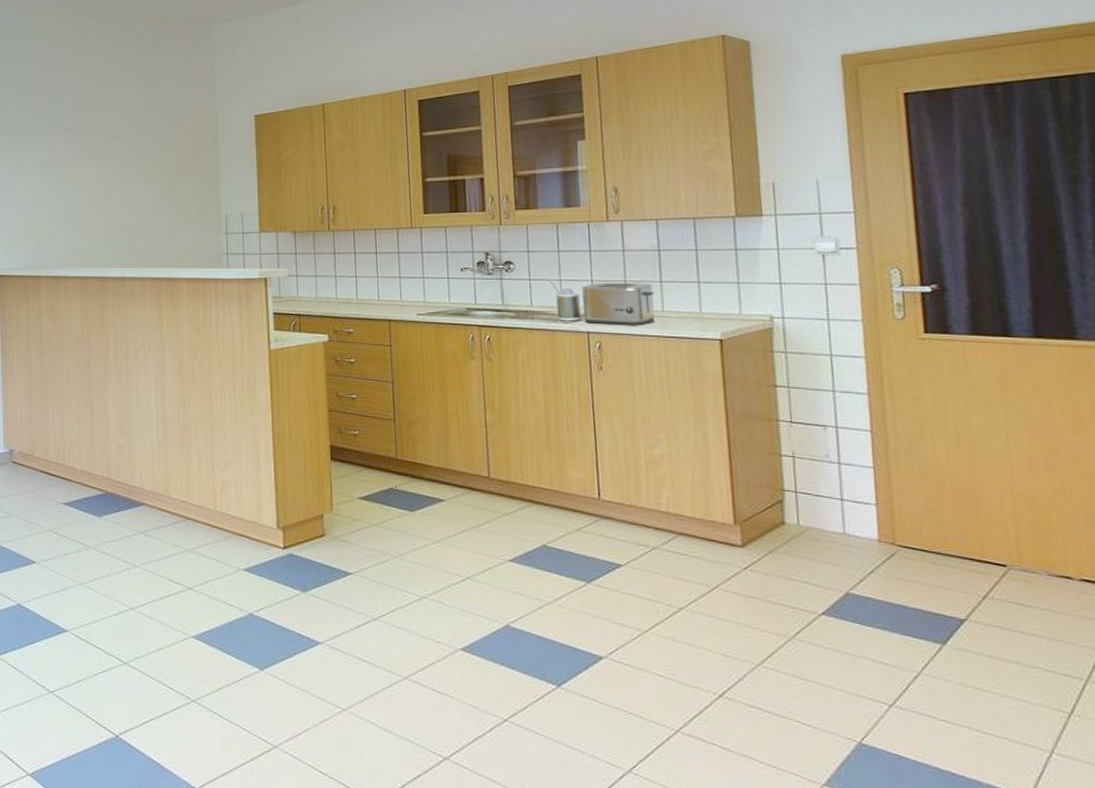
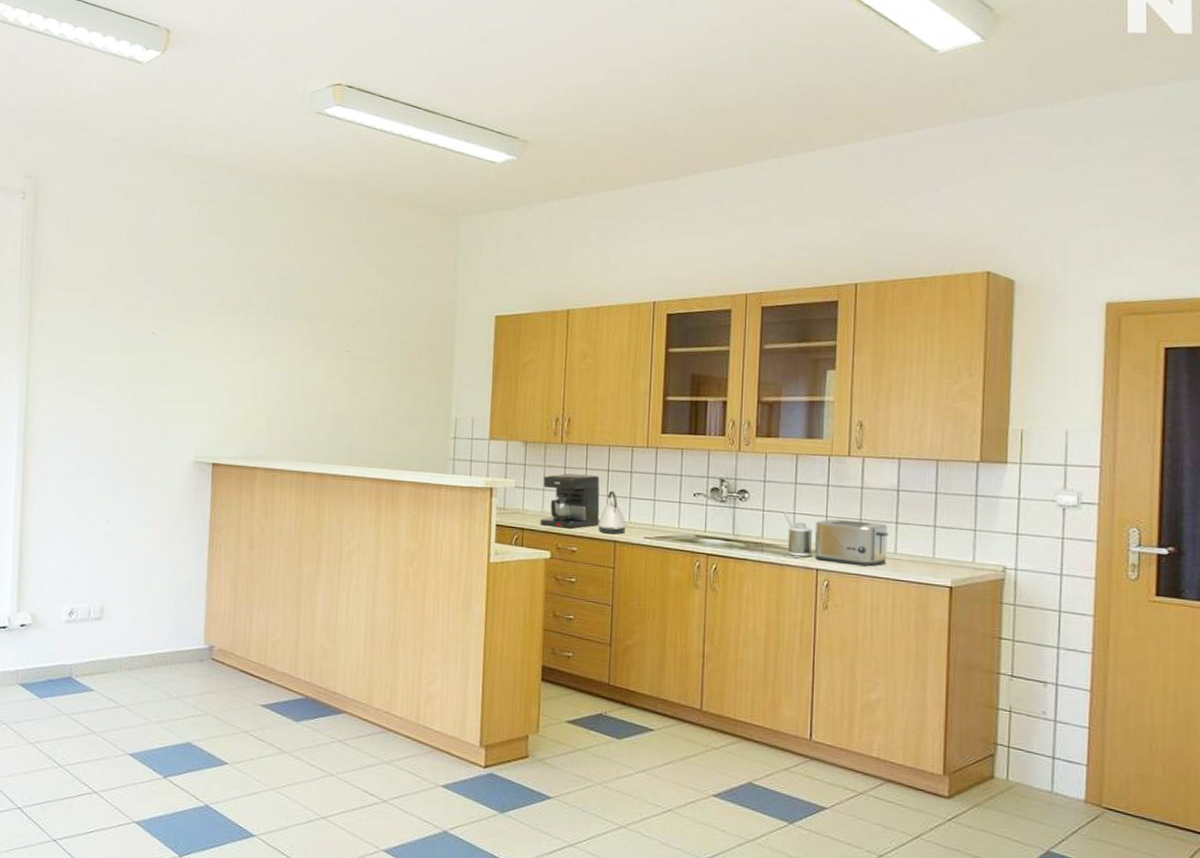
coffee maker: none [315,259,372,312] -> present [540,473,600,530]
kettle: none [371,272,399,314] -> present [598,490,627,535]

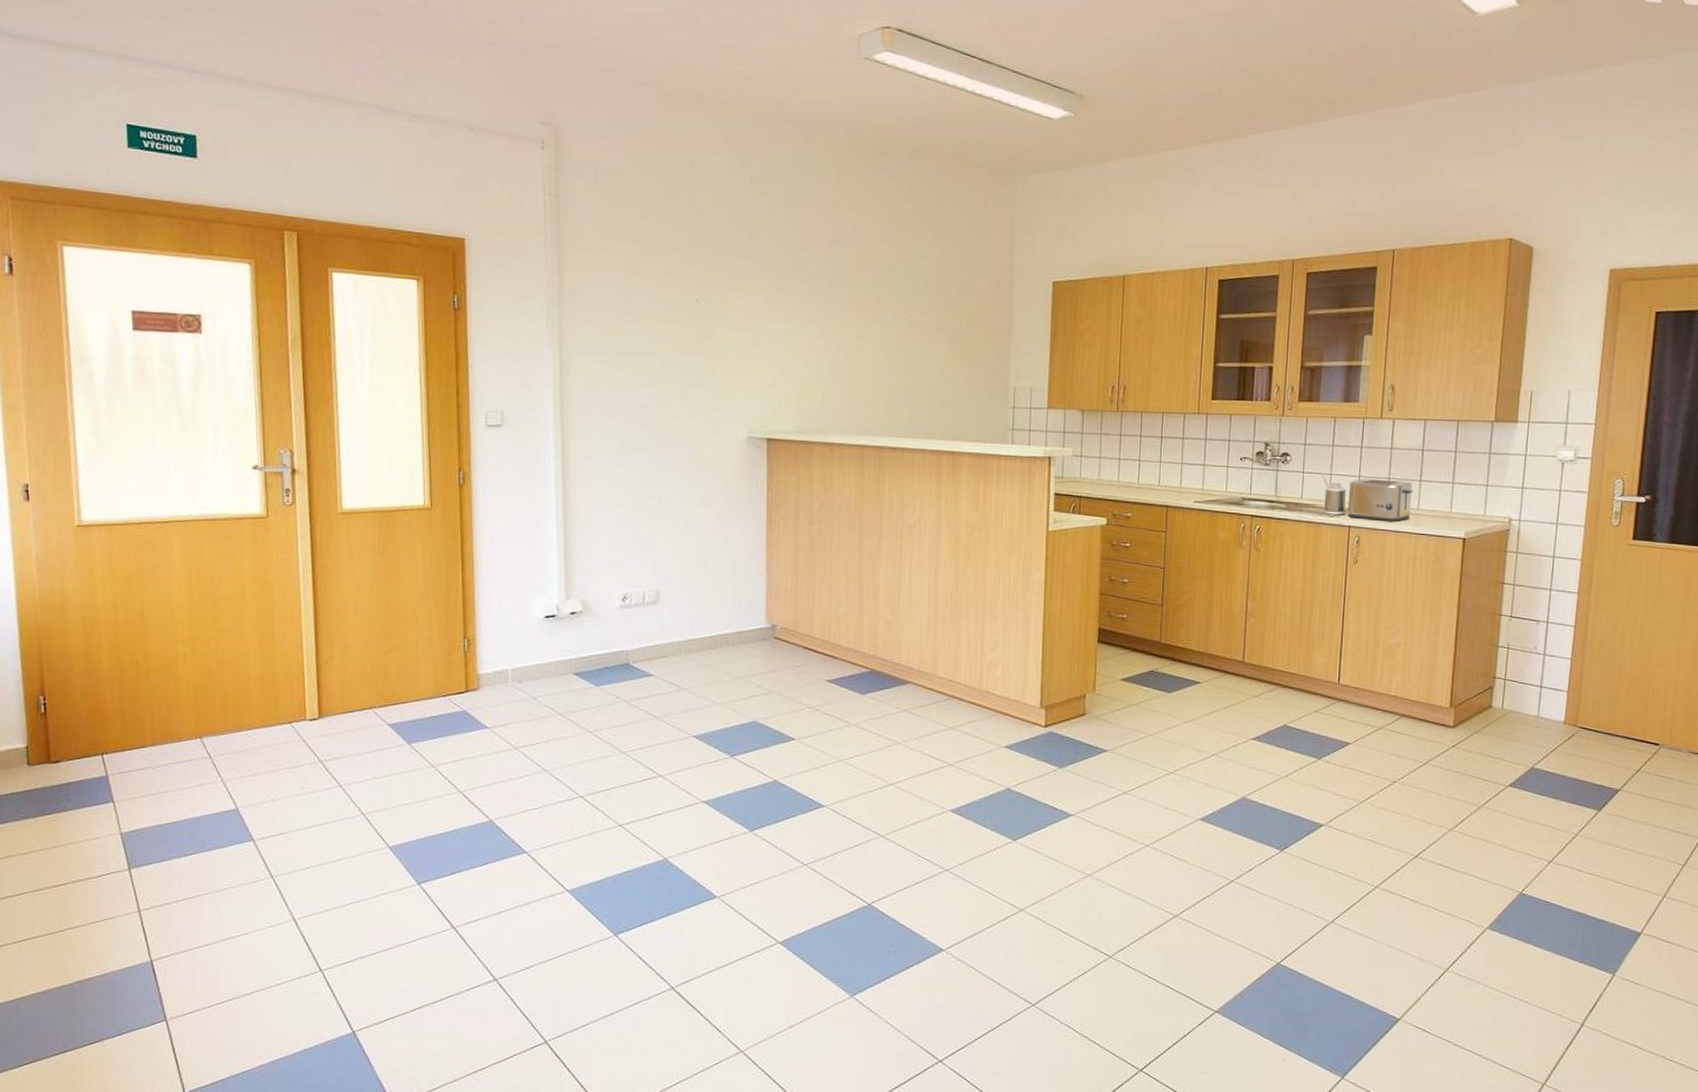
coffee maker: present [540,473,600,530] -> none [1096,441,1154,496]
kettle: present [598,490,627,535] -> none [1151,457,1178,500]

